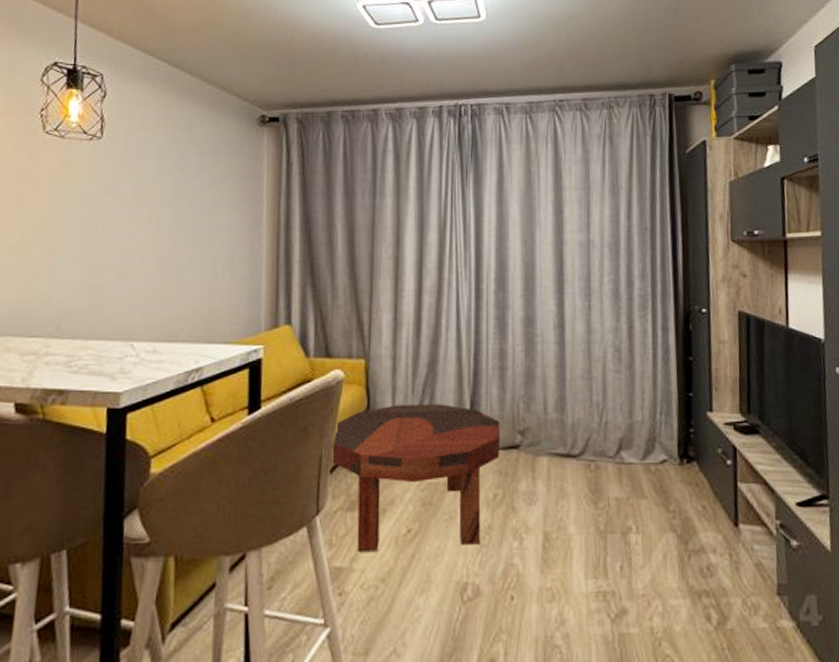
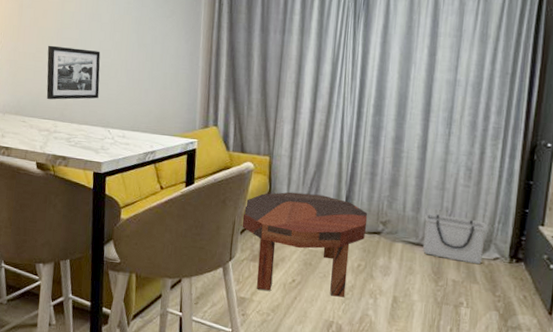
picture frame: none [34,230,119,307] -> present [46,45,101,100]
storage bin: none [570,412,648,473] -> present [422,213,488,265]

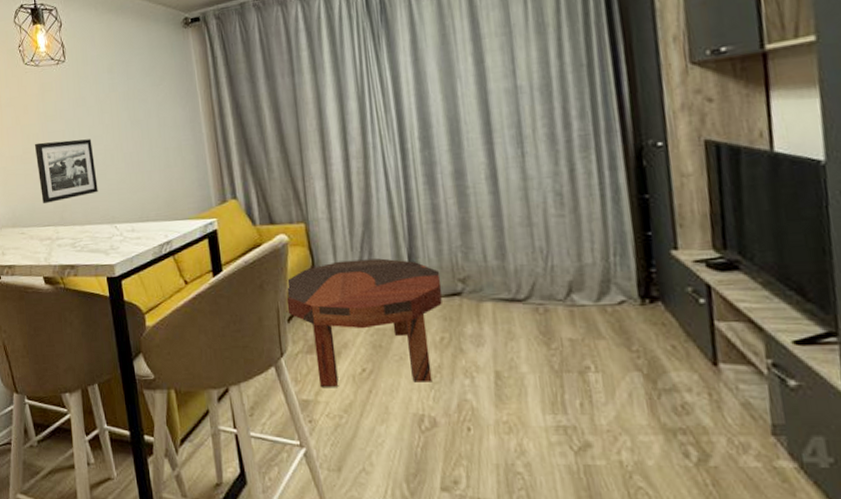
storage bin: present [422,213,488,265] -> none [512,257,603,314]

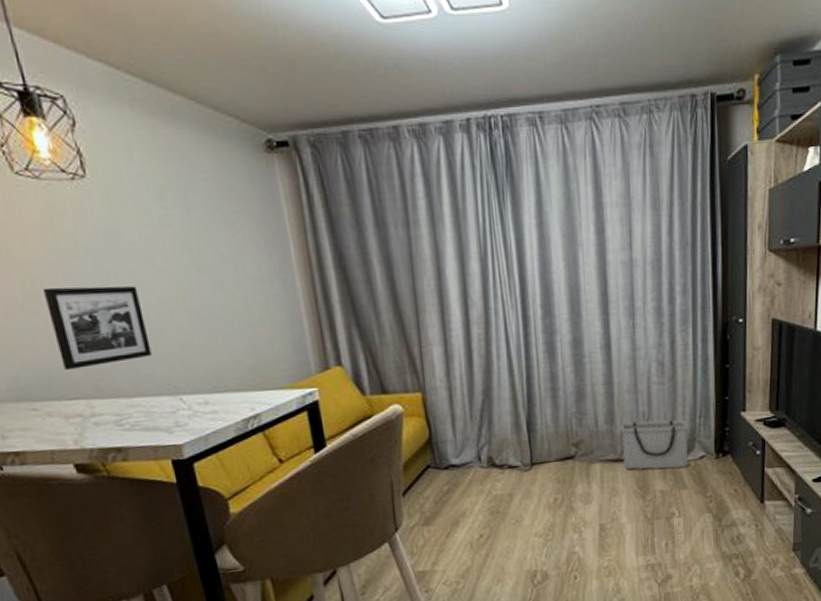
coffee table: present [286,258,442,387] -> none [400,426,557,557]
storage bin: none [512,257,603,314] -> present [619,419,689,470]

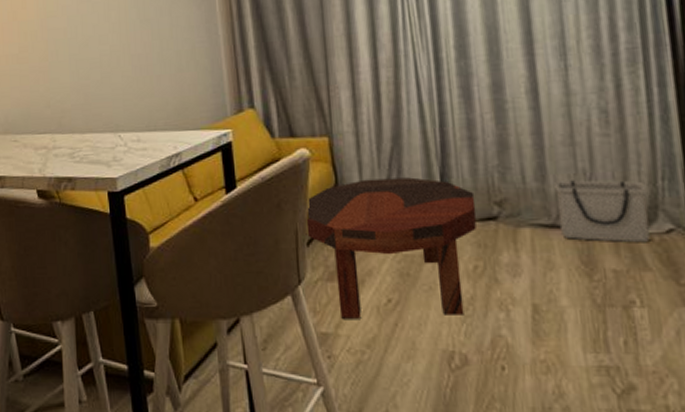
picture frame: present [42,286,152,370] -> none [32,38,101,108]
coffee table: none [400,426,557,557] -> present [306,177,477,319]

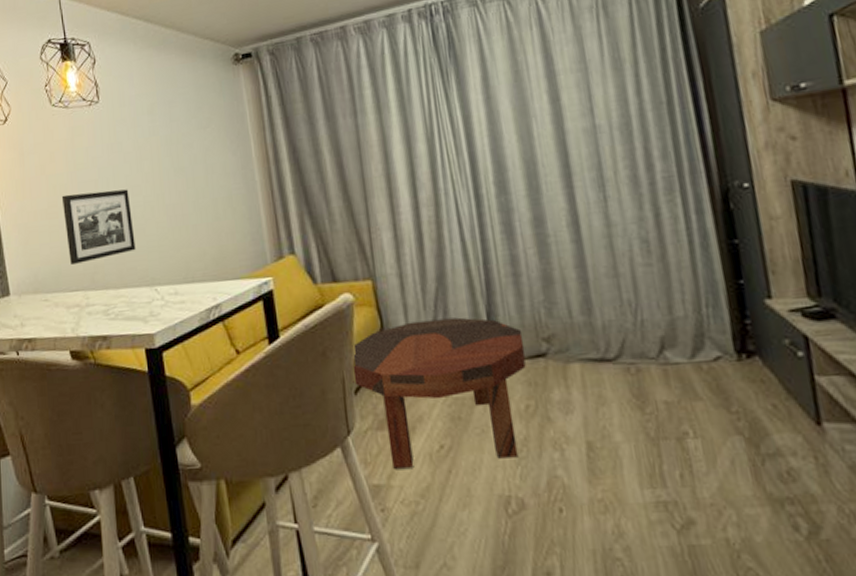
picture frame: none [32,38,101,108] -> present [61,189,136,264]
storage bin: present [553,180,650,243] -> none [600,309,698,374]

